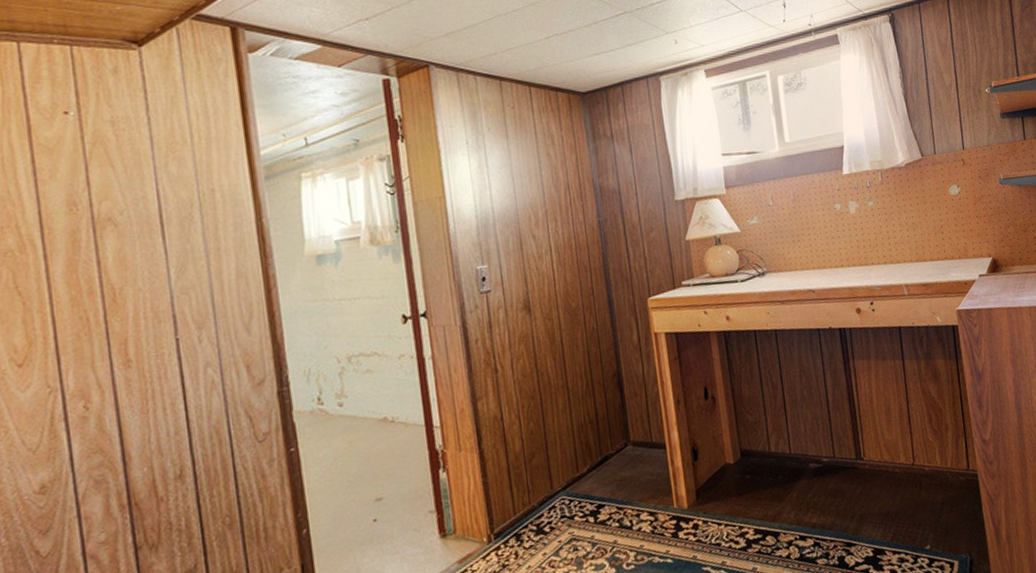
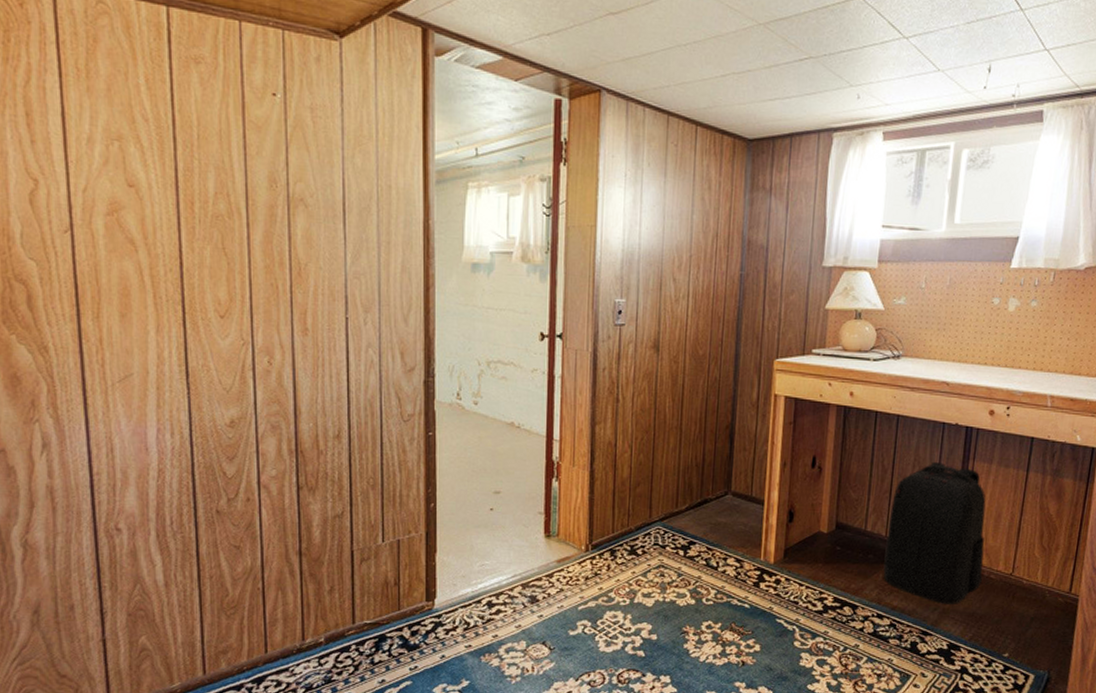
backpack: none [788,368,889,510] -> present [883,461,986,604]

